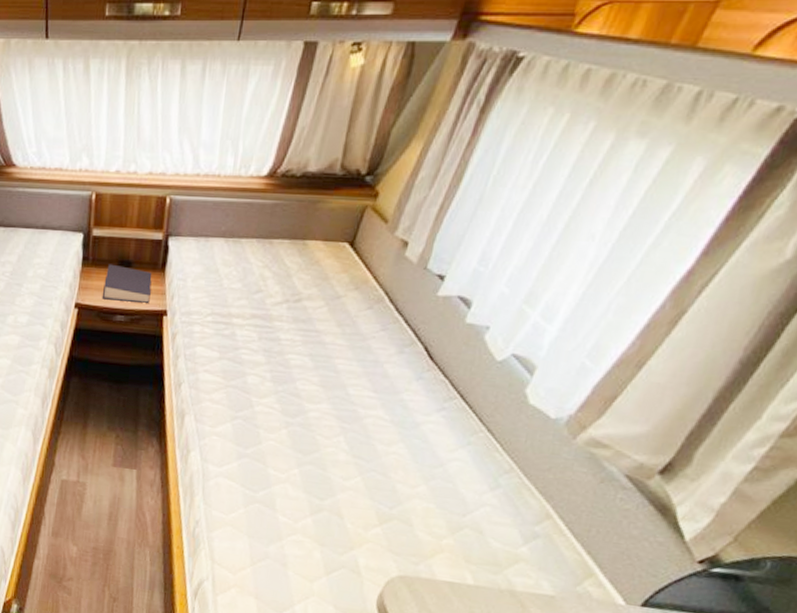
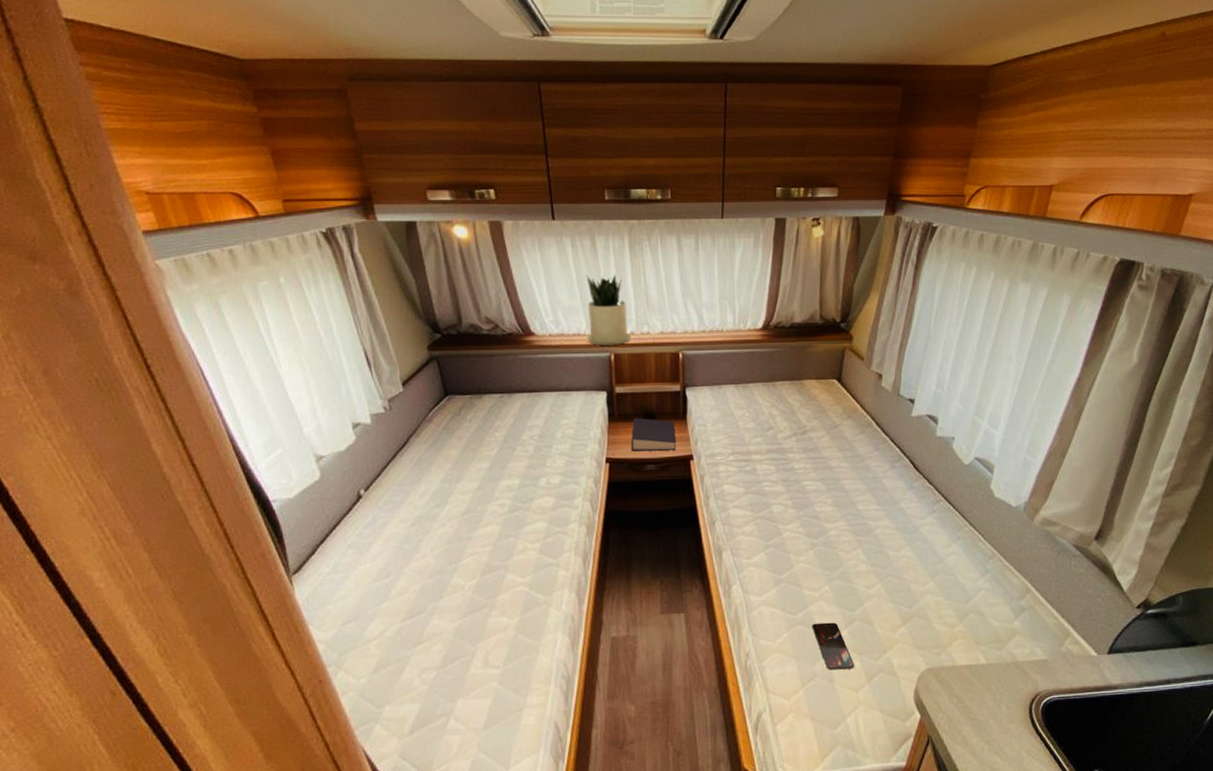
planter: none [69,102,117,184] -> present [586,274,632,345]
smartphone: none [272,505,313,559] -> present [812,622,854,670]

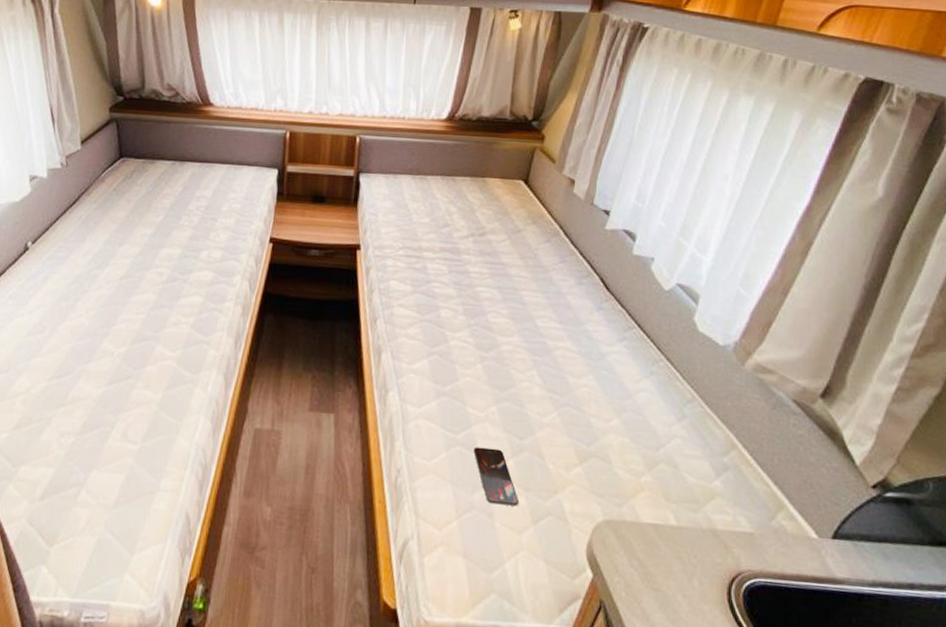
planter: present [586,274,632,345] -> none [264,50,310,123]
book: present [631,417,676,451] -> none [296,199,345,237]

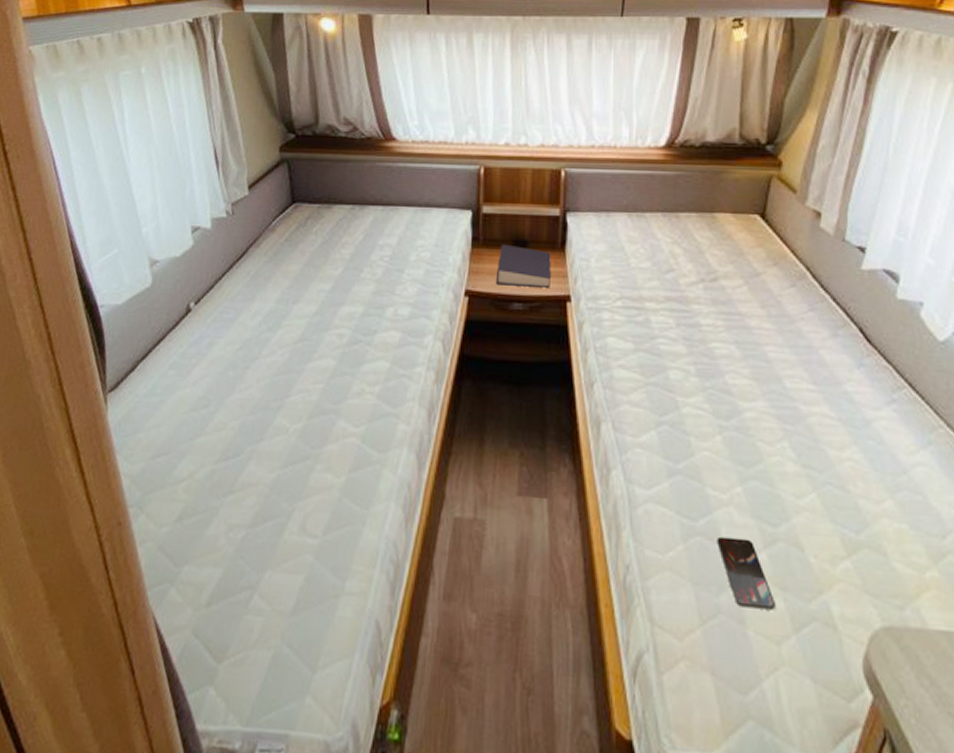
book: none [296,199,345,237] -> present [495,244,551,288]

